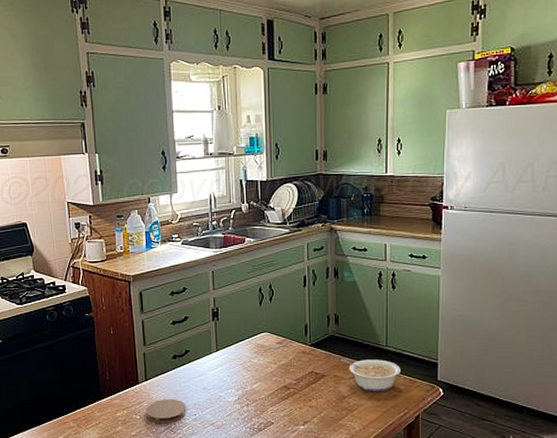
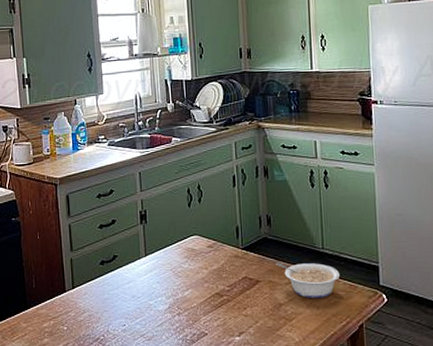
coaster: present [146,398,187,424] -> none [73,307,116,336]

